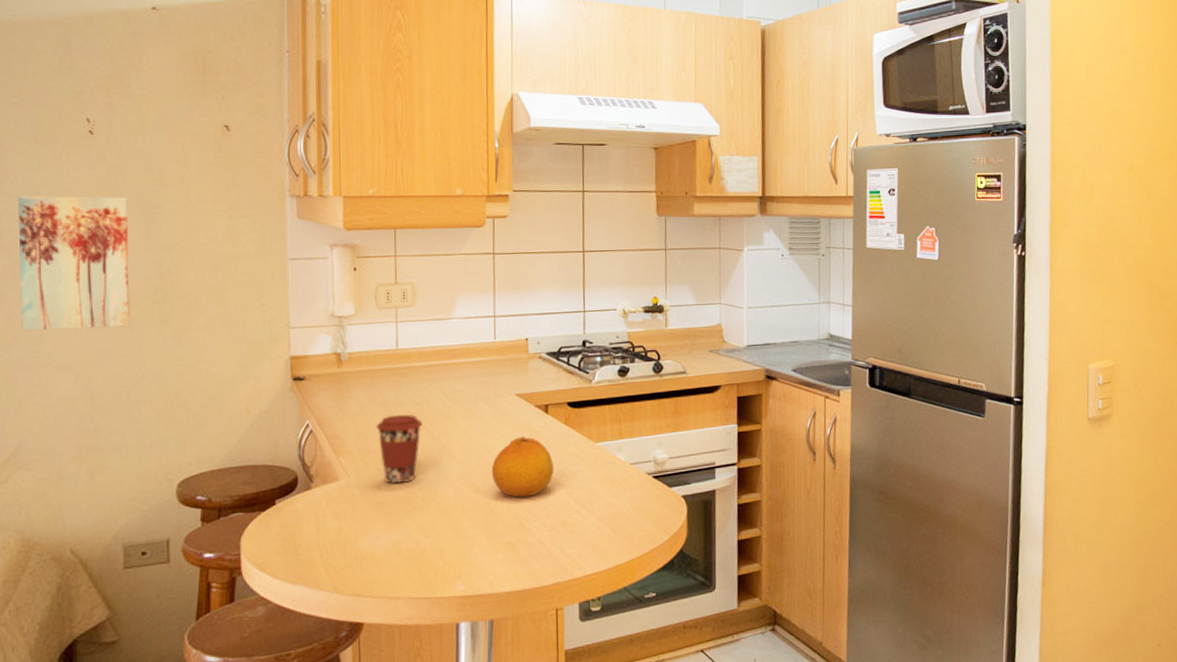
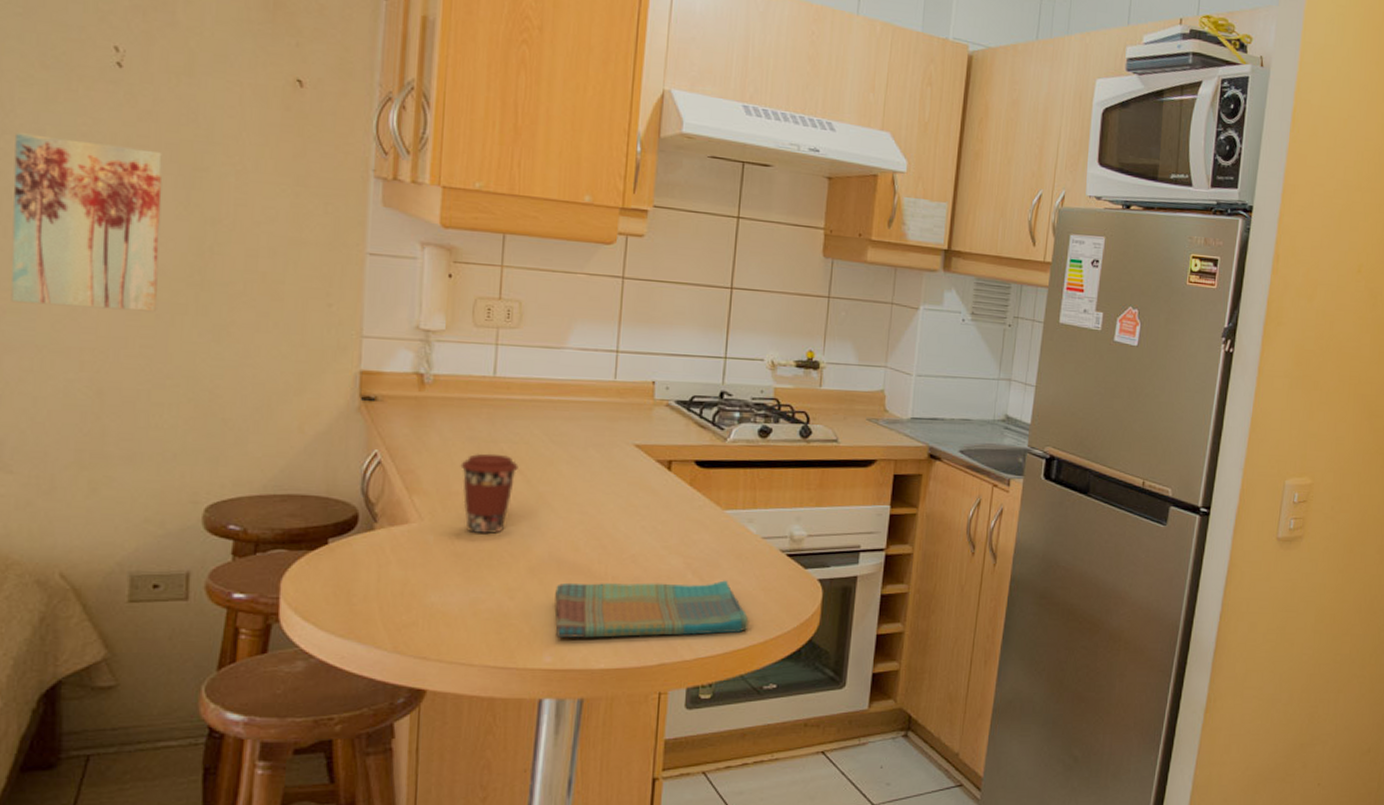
dish towel: none [462,504,627,568] -> present [555,580,749,638]
fruit: present [491,436,554,498] -> none [596,493,672,564]

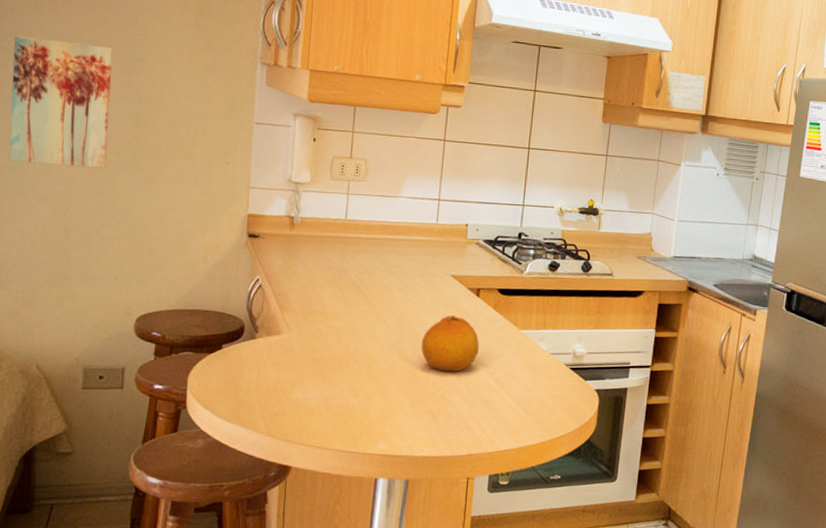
coffee cup: present [460,453,519,533] -> none [319,280,363,344]
dish towel: present [555,580,749,638] -> none [388,385,539,432]
fruit: none [596,493,672,564] -> present [421,315,479,372]

